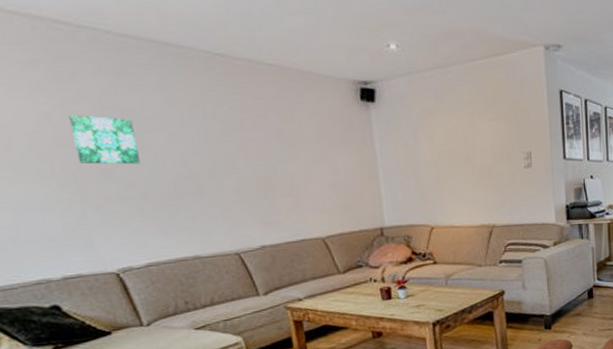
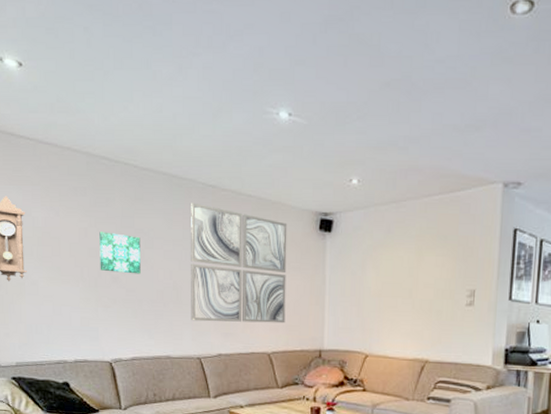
wall art: none [193,75,337,213] -> present [190,202,287,324]

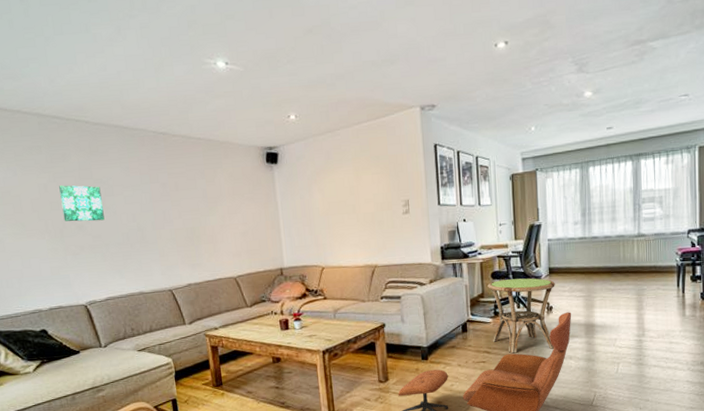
wall art: present [190,202,287,324] -> none [143,150,246,257]

